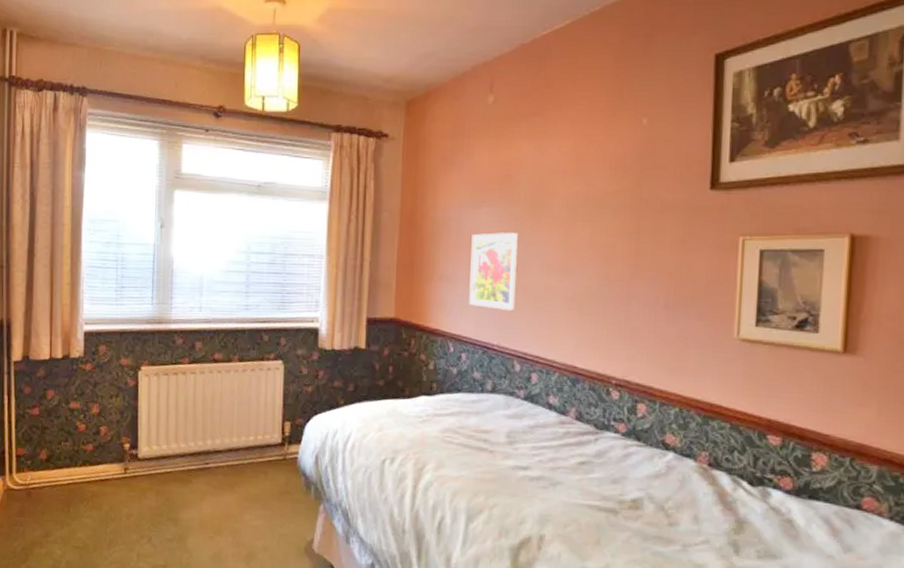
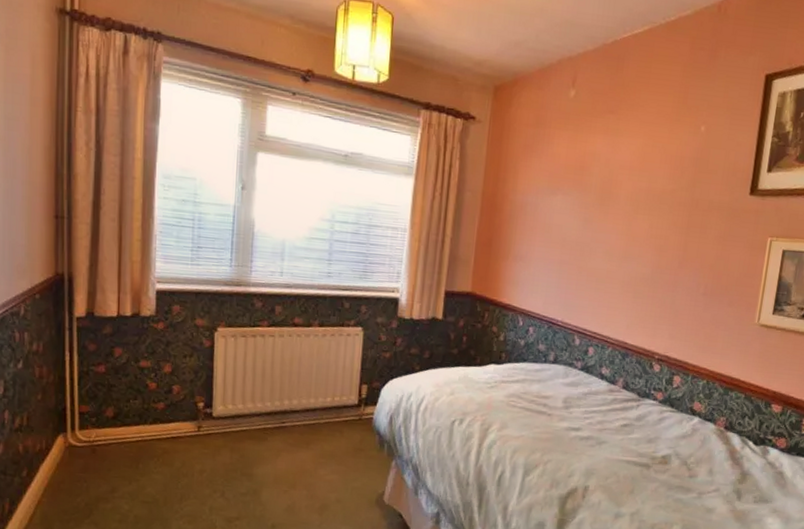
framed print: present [469,232,519,310] -> none [539,218,588,291]

